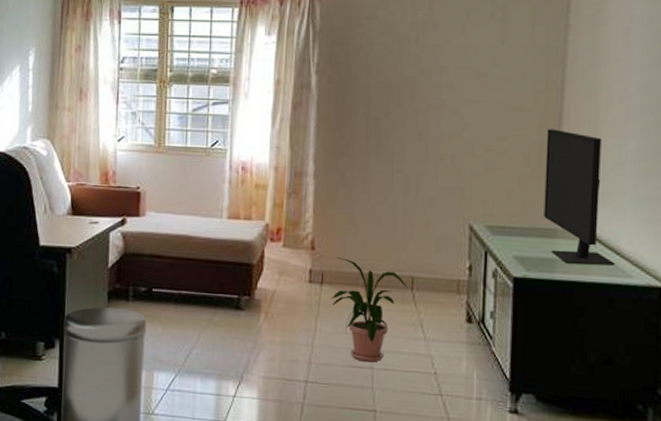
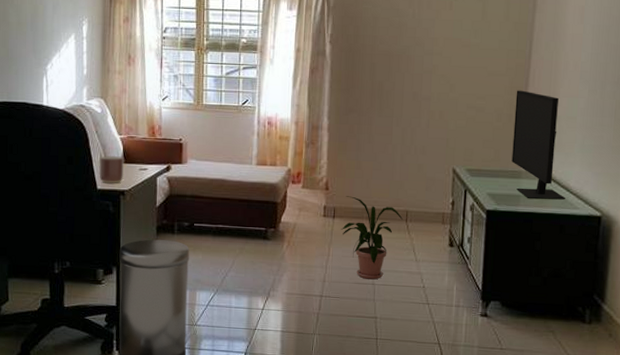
mug: none [42,206,72,239] -> present [99,156,124,183]

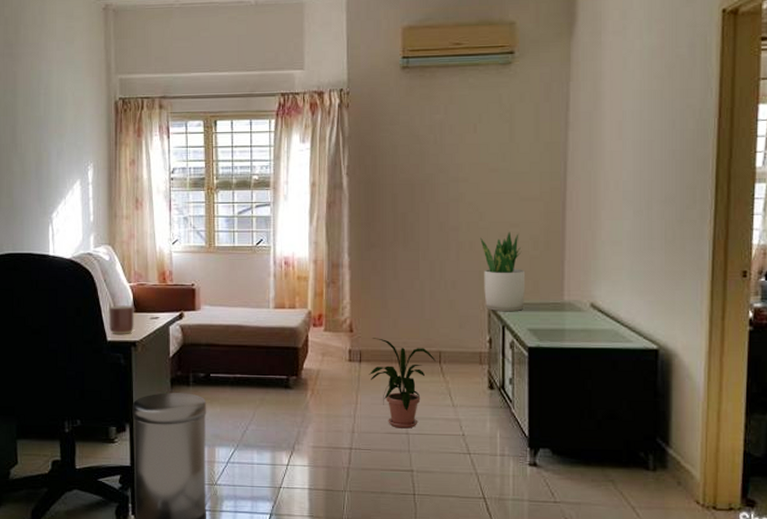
planter: none [449,103,489,178] -> present [480,231,526,312]
monitor: present [511,90,565,200] -> none [552,215,616,334]

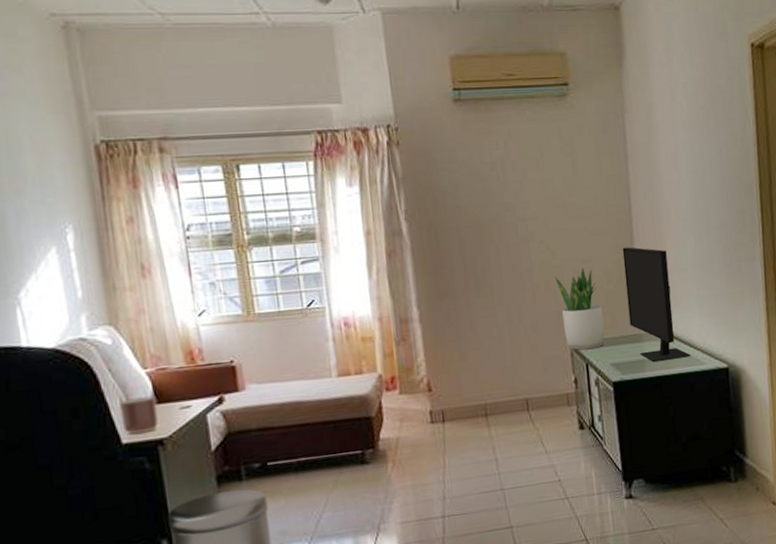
house plant: present [368,338,436,429] -> none [453,393,523,486]
monitor: none [552,215,616,334] -> present [622,247,691,363]

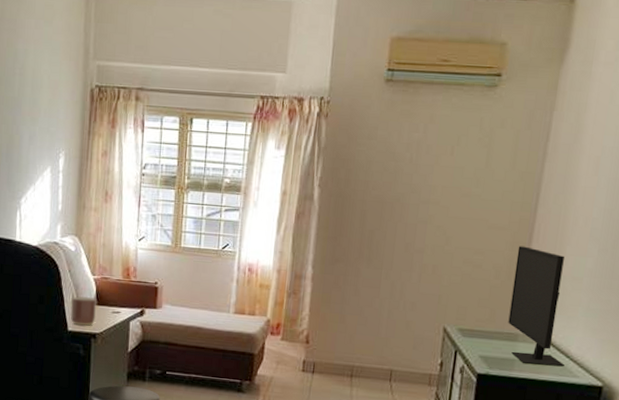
planter: present [555,267,605,350] -> none [441,258,485,338]

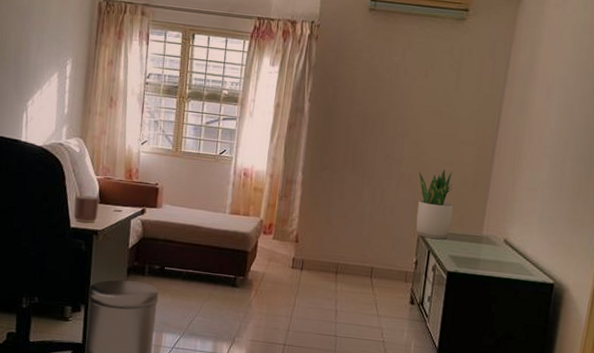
planter: none [441,258,485,338] -> present [416,169,454,240]
monitor: present [508,246,564,367] -> none [474,159,522,266]

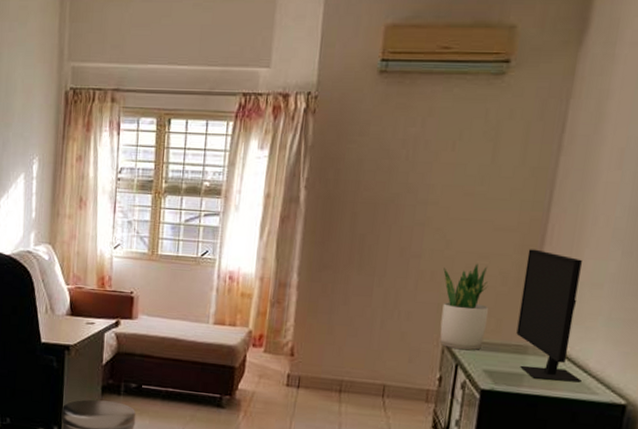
mug: present [73,195,99,223] -> none [43,307,70,337]
monitor: none [474,159,522,266] -> present [516,249,582,383]

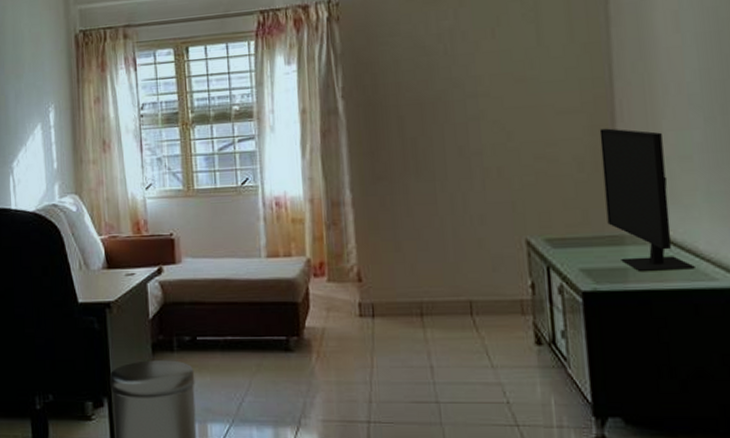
planter: present [439,263,490,351] -> none [510,152,573,250]

